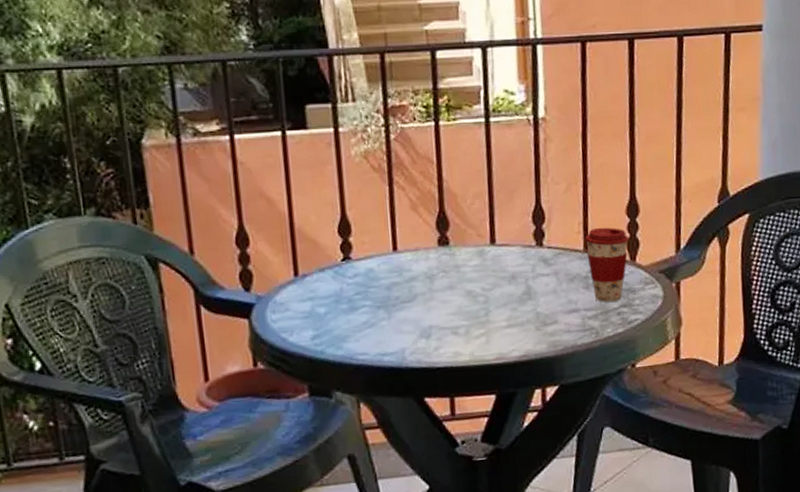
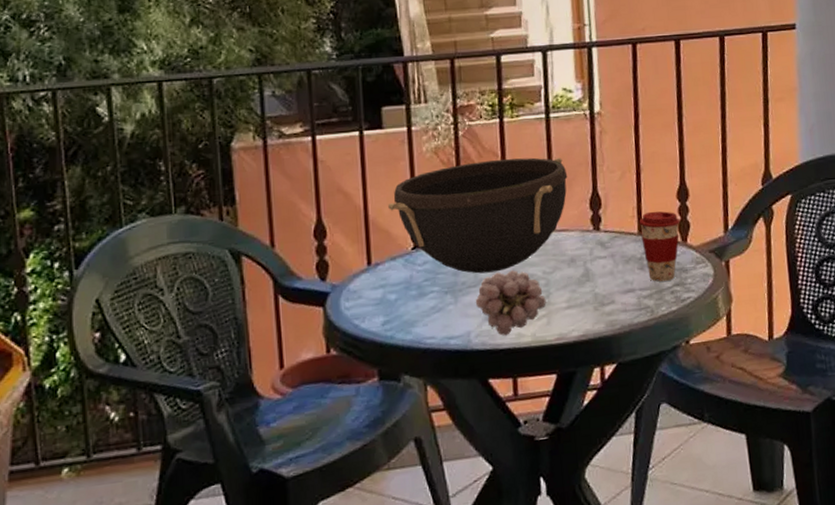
bowl: none [315,165,509,289] -> present [388,157,568,274]
fruit: none [410,286,485,354] -> present [475,270,546,336]

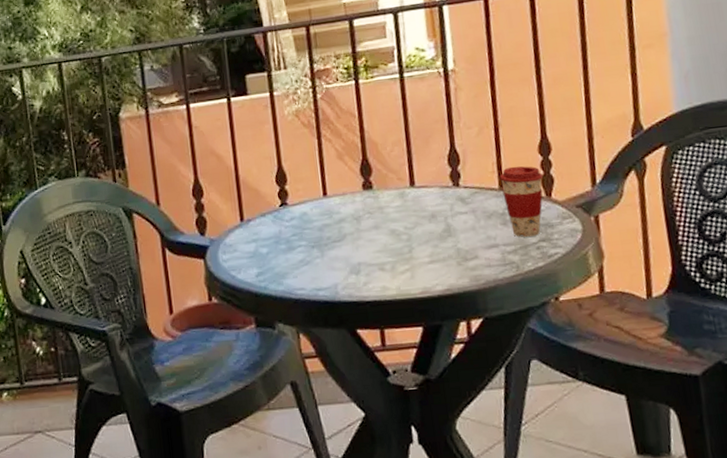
bowl: present [388,157,568,274] -> none [256,116,425,229]
fruit: present [475,270,546,336] -> none [340,225,409,289]

